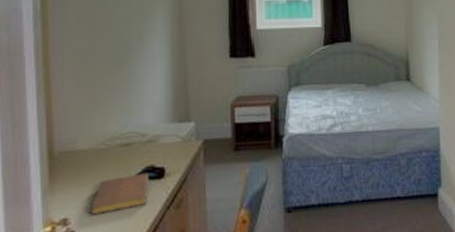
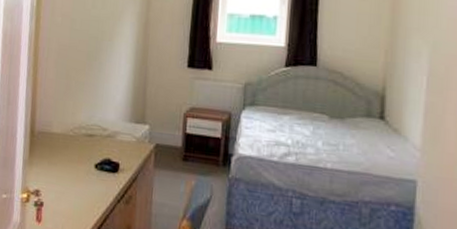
notebook: present [90,172,150,215] -> none [56,163,106,194]

